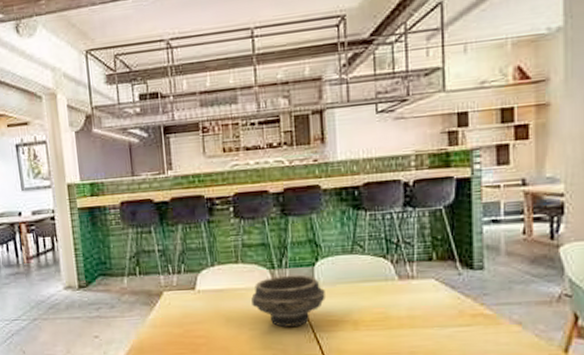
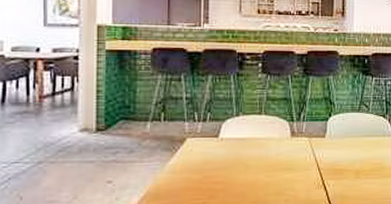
bowl: present [251,274,325,327] -> none [270,128,335,175]

